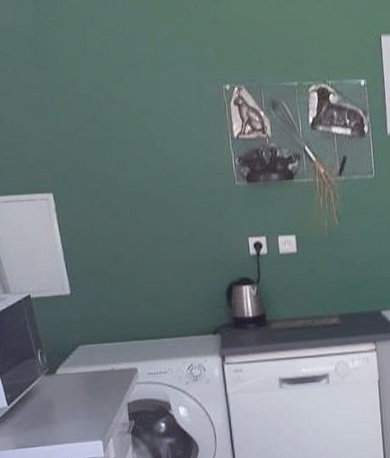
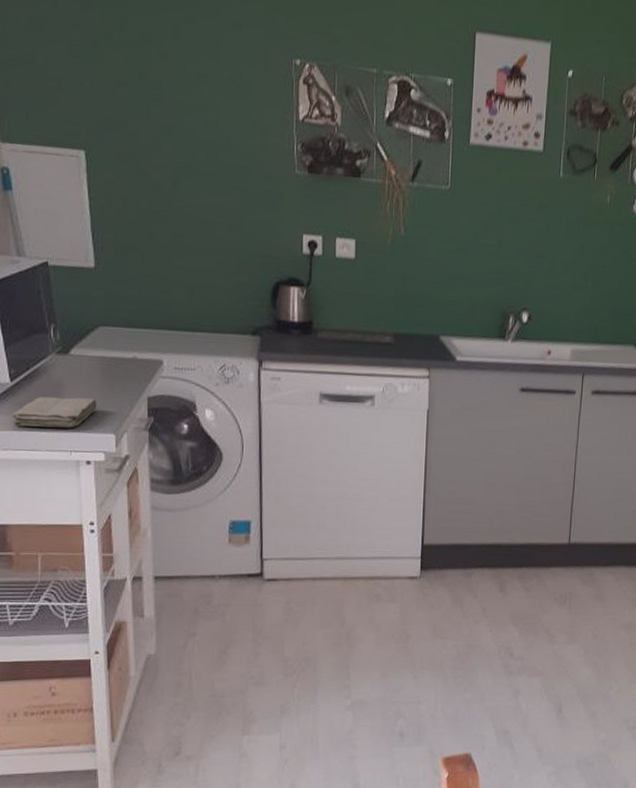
washcloth: none [12,410,84,445] -> present [12,396,97,428]

